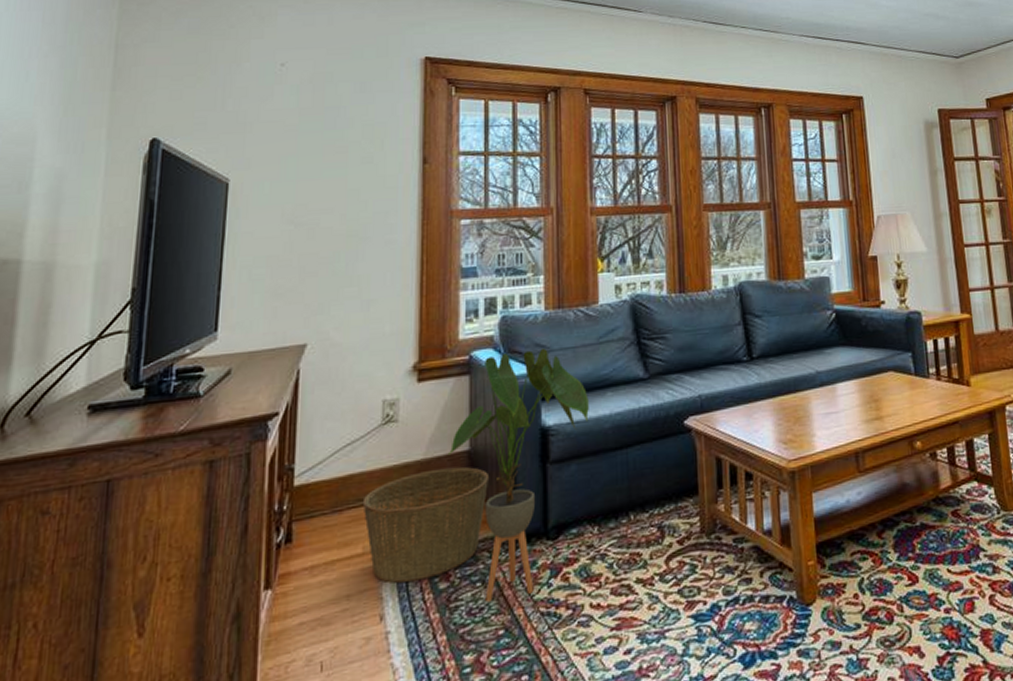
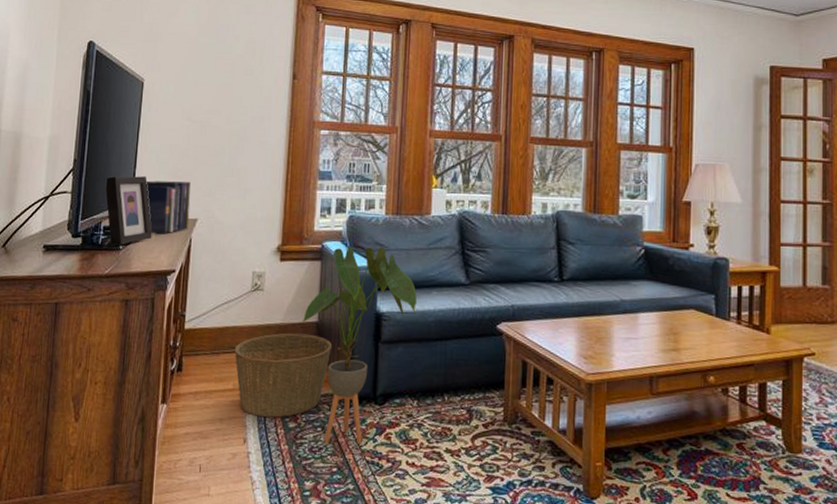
picture frame: none [176,299,245,394] -> present [104,176,152,246]
books: none [235,298,297,370] -> present [146,180,191,234]

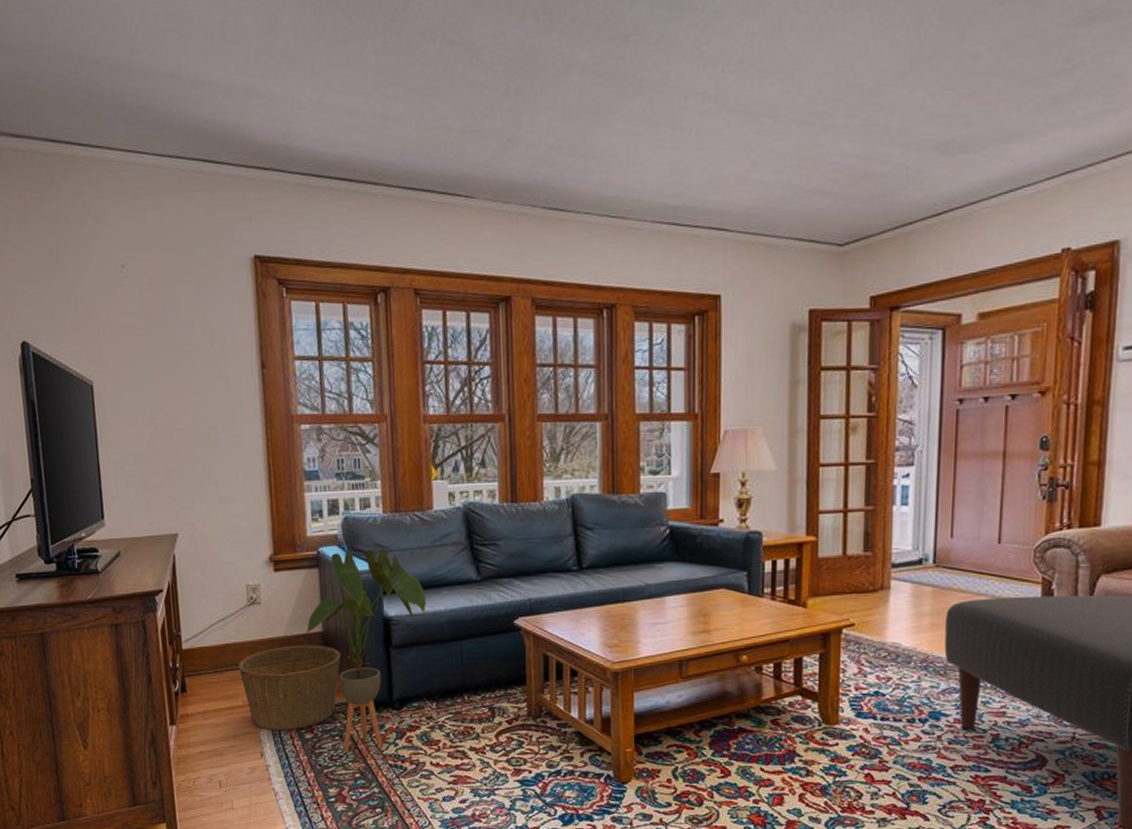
picture frame: present [104,176,152,246] -> none [69,492,132,570]
books: present [146,180,191,234] -> none [115,493,170,553]

